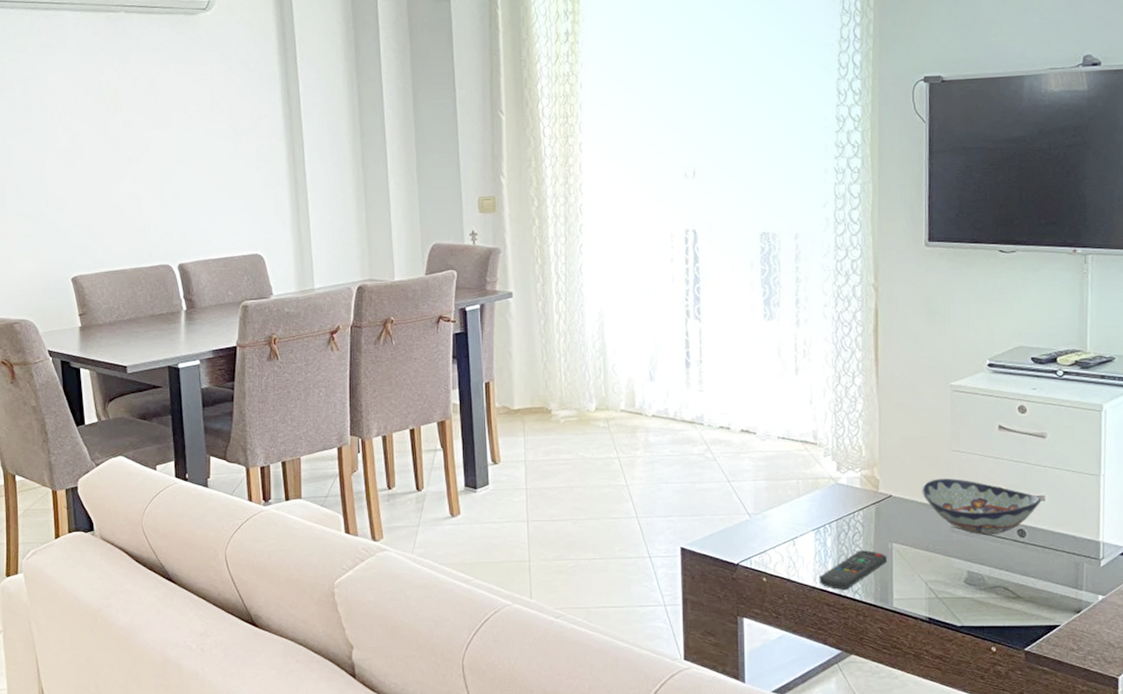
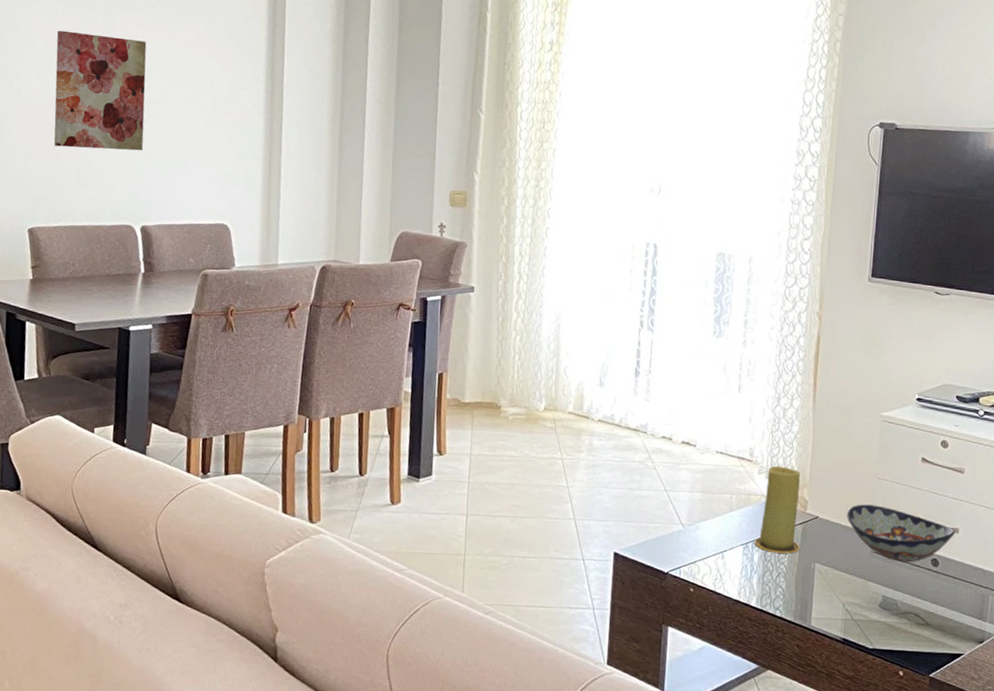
wall art: none [76,79,172,194] -> present [54,30,147,151]
remote control: present [819,551,888,589] -> none [743,568,810,605]
candle: none [826,446,875,535] -> present [754,465,800,554]

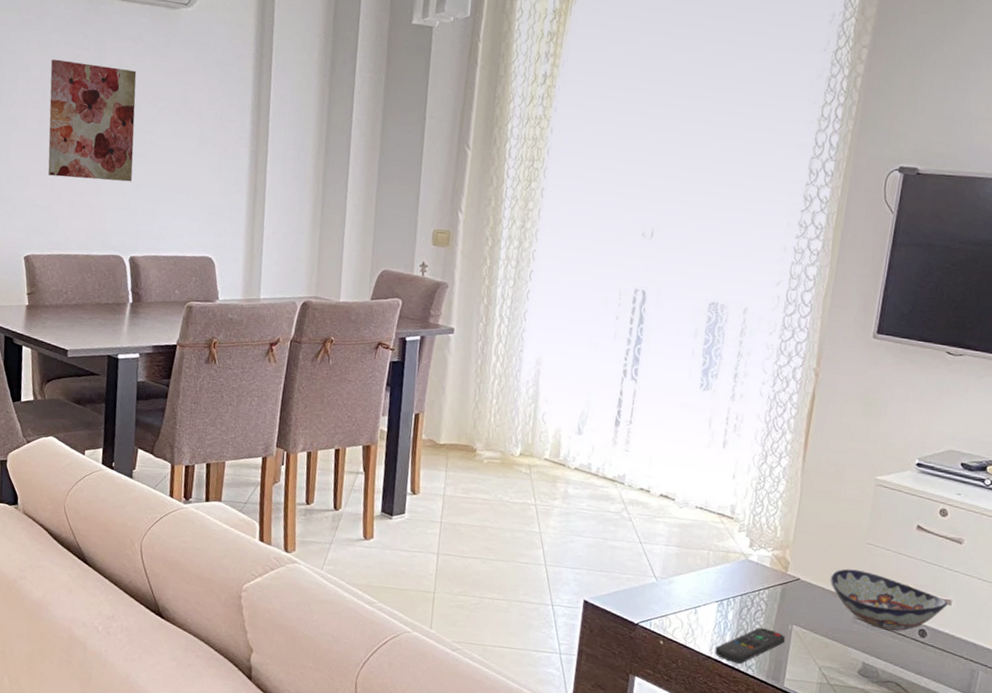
remote control: none [743,568,810,605] -> present [714,627,786,664]
candle: present [754,465,800,554] -> none [730,524,784,614]

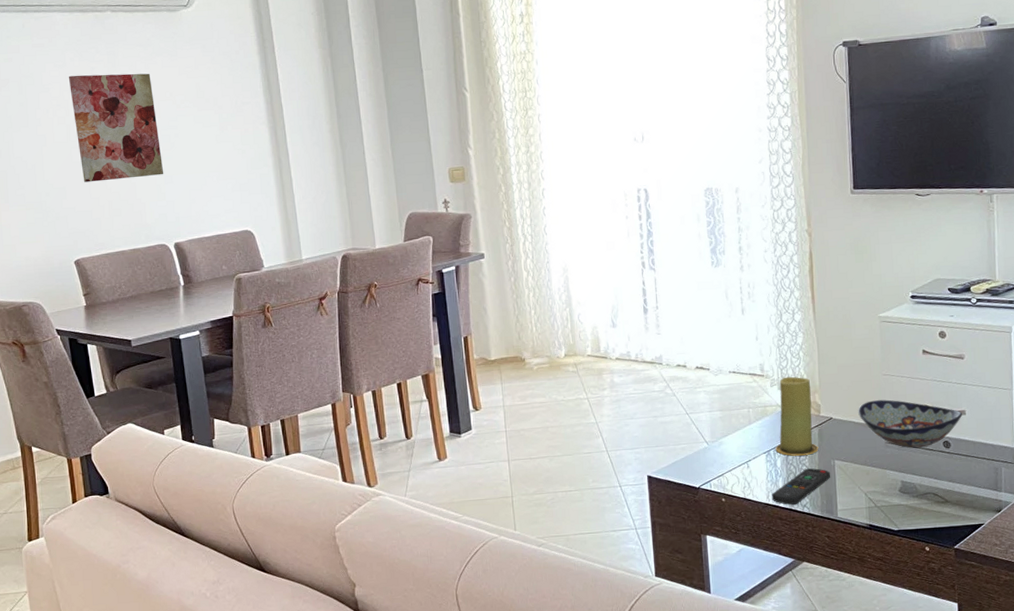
candle: none [730,524,784,614] -> present [775,376,819,456]

